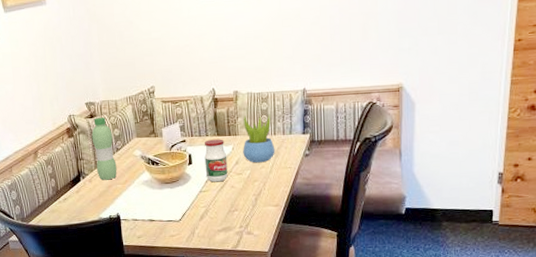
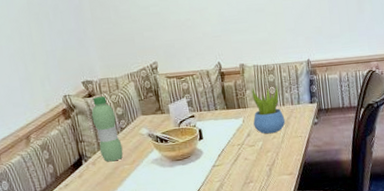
jar: present [204,139,228,182] -> none [214,112,241,156]

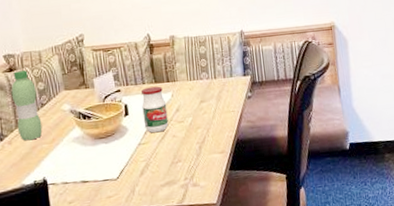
jar: none [214,112,241,156] -> present [141,86,169,133]
succulent plant: present [251,85,285,134] -> none [182,57,217,109]

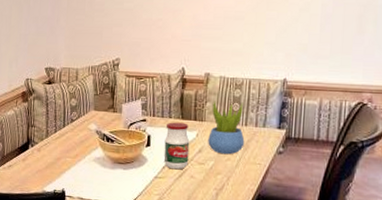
water bottle: present [11,70,43,141] -> none [46,85,69,152]
succulent plant: none [182,57,217,109] -> present [208,101,245,155]

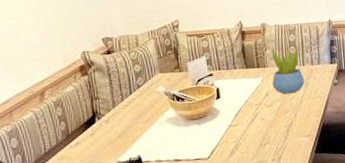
jar: present [163,122,190,170] -> none [233,71,258,116]

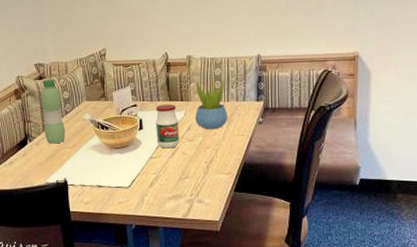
water bottle: none [109,53,138,120] -> present [40,79,66,144]
jar: none [233,71,258,116] -> present [156,104,180,149]

